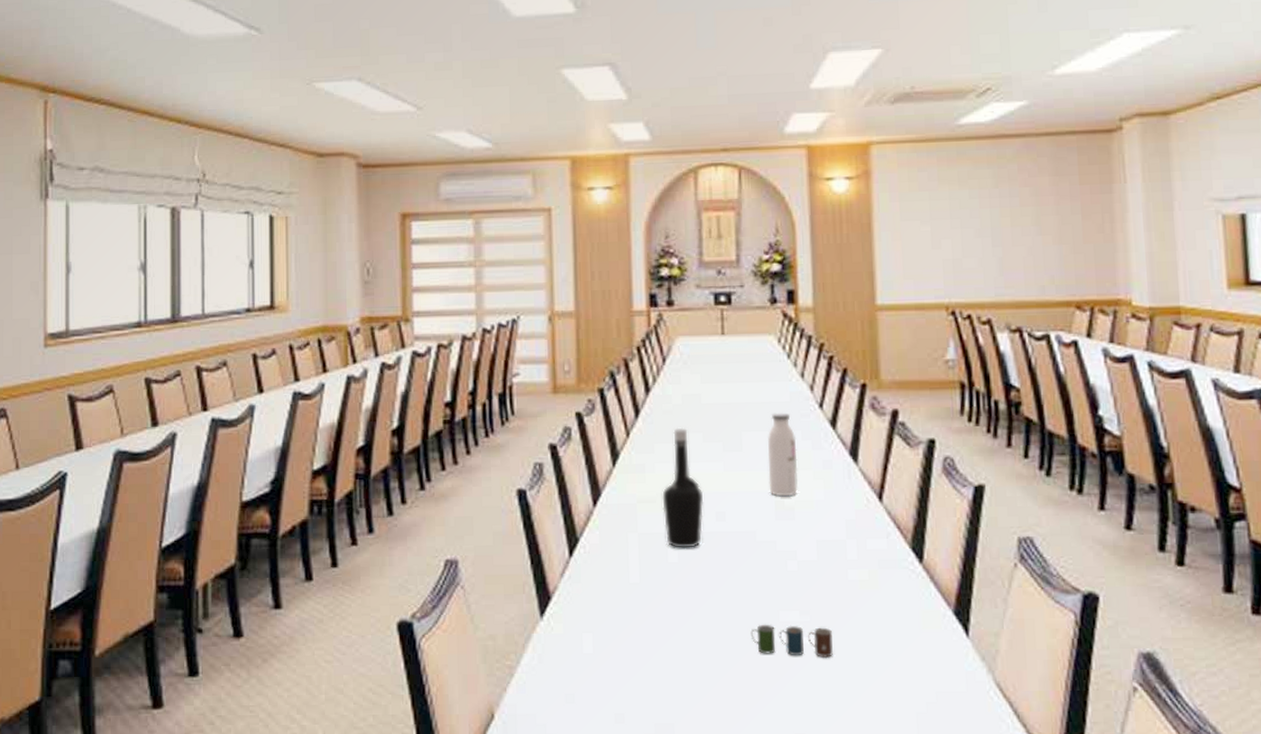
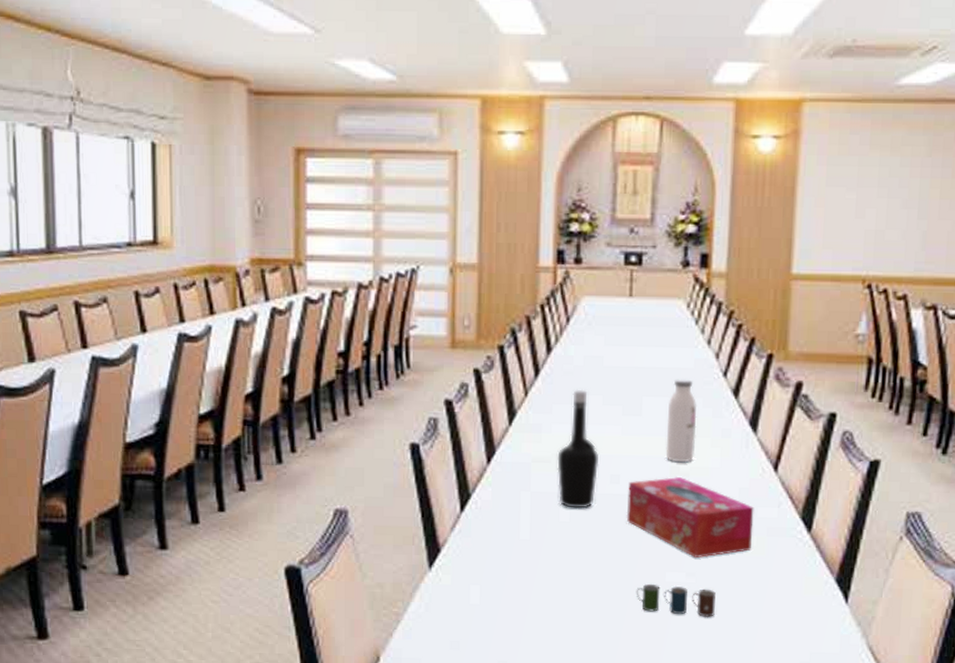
tissue box: none [734,510,864,594] -> present [626,476,754,558]

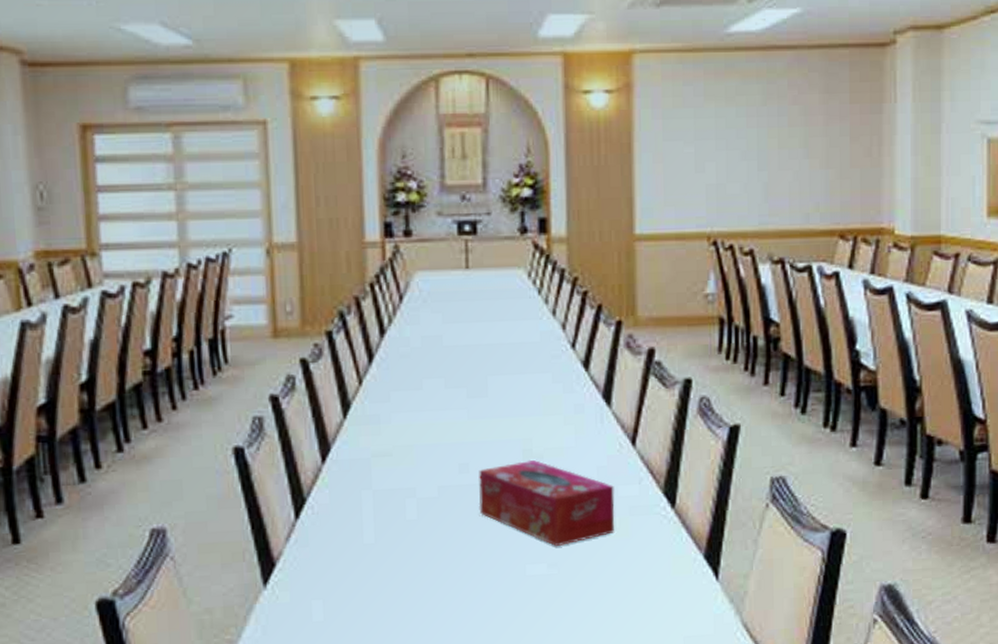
bottle: present [557,389,599,509] -> none [399,373,446,505]
cup: present [636,583,716,618] -> none [495,578,581,611]
water bottle: present [665,378,697,463] -> none [515,352,548,445]

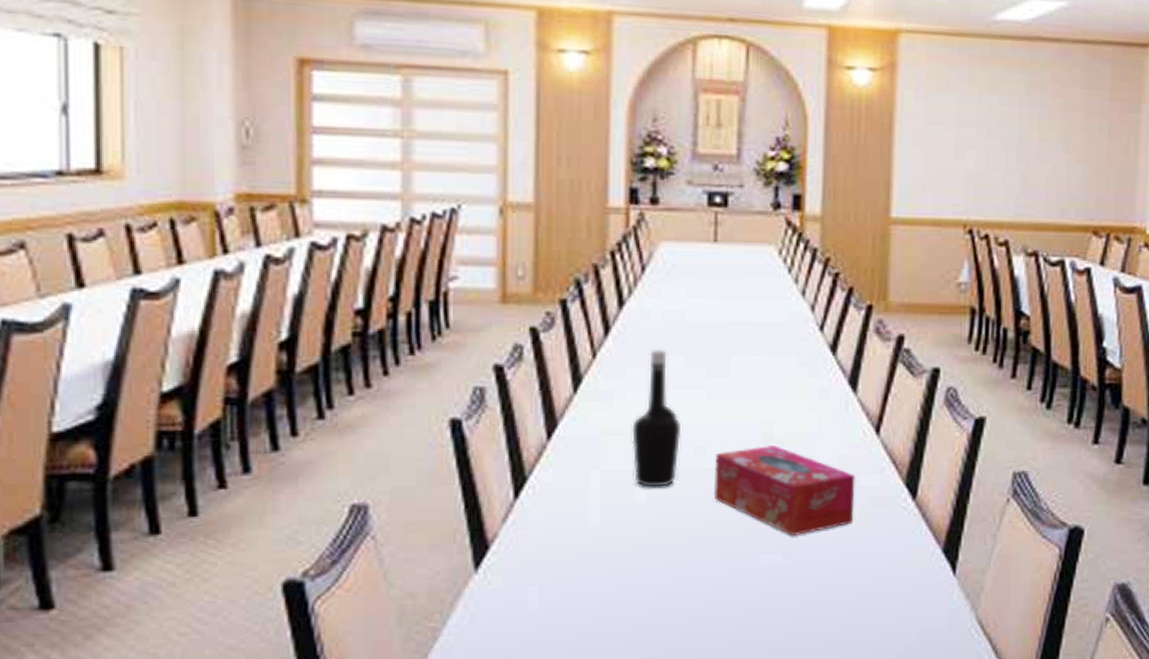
bottle: none [399,373,446,505] -> present [632,348,682,488]

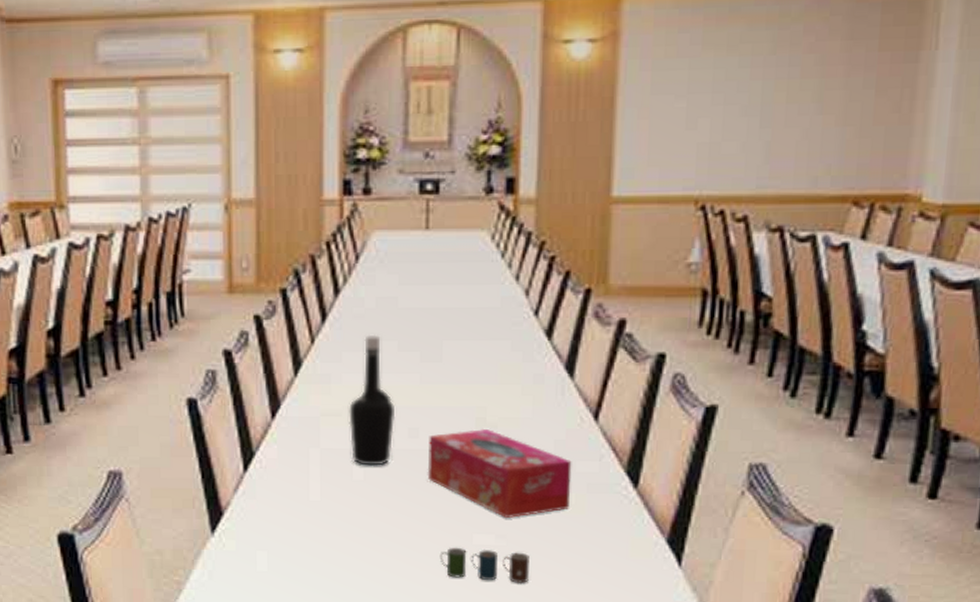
cup: none [725,569,815,604] -> present [439,547,529,584]

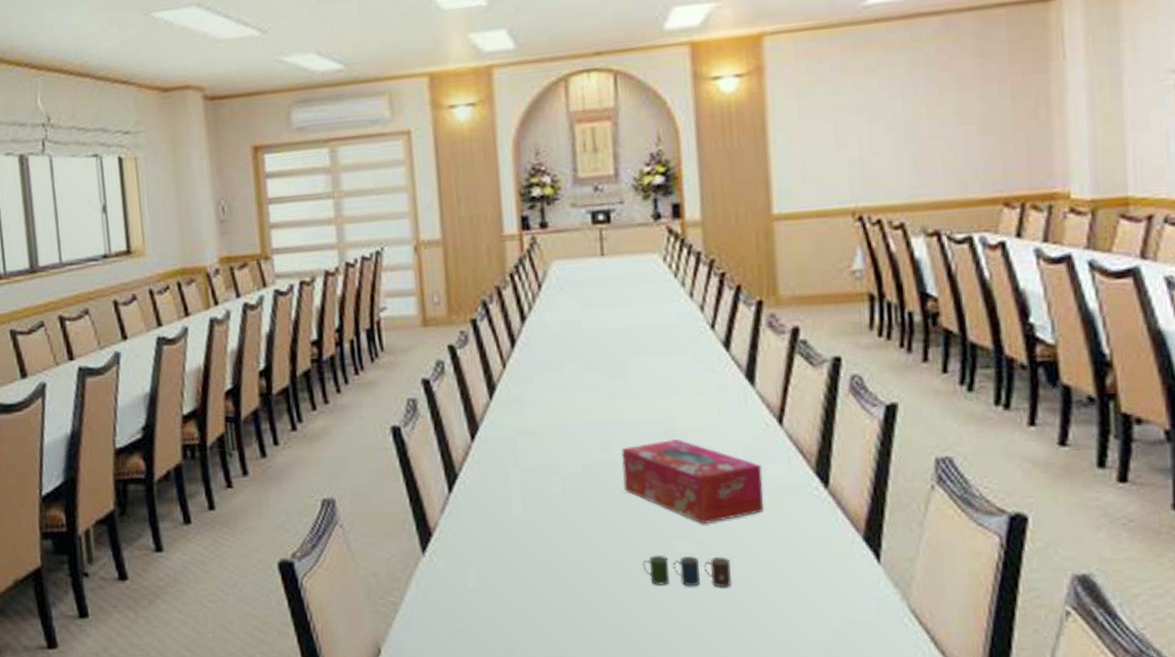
bottle: present [349,334,396,466] -> none [543,356,588,481]

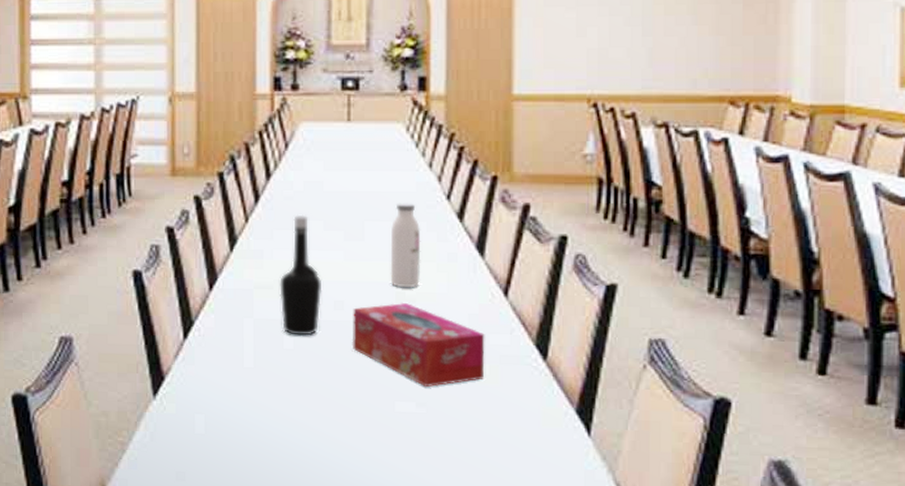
bottle: none [543,356,588,481] -> present [280,214,322,336]
cup: present [642,555,732,589] -> none [364,413,448,451]
water bottle: none [655,334,689,424] -> present [390,202,421,288]

